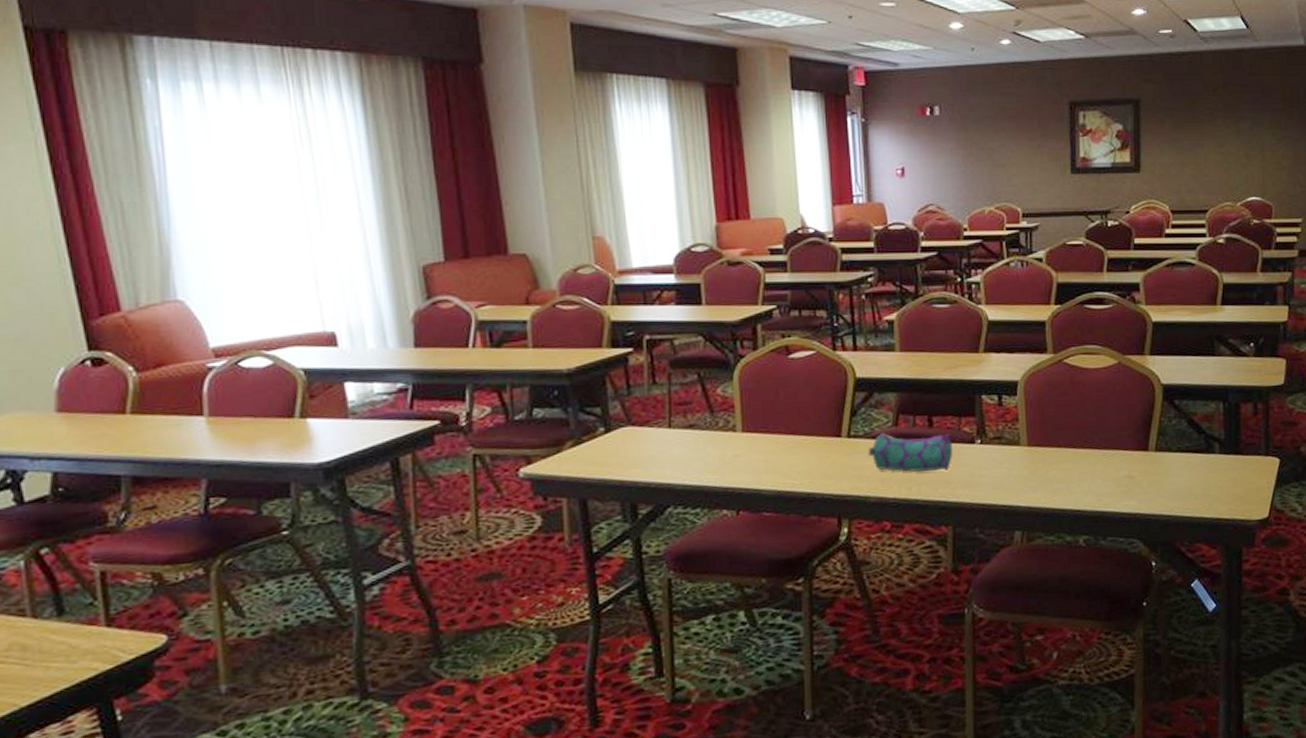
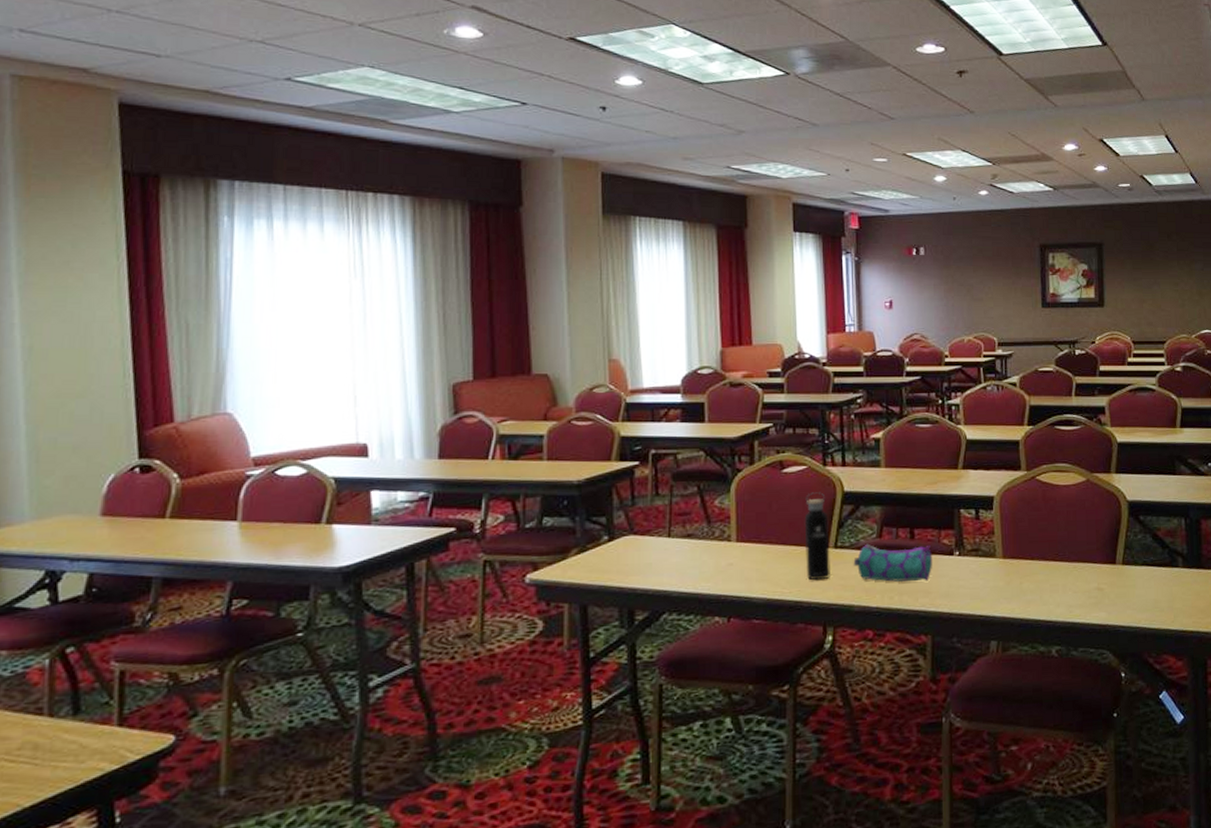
water bottle: none [814,378,845,472] -> present [804,492,832,581]

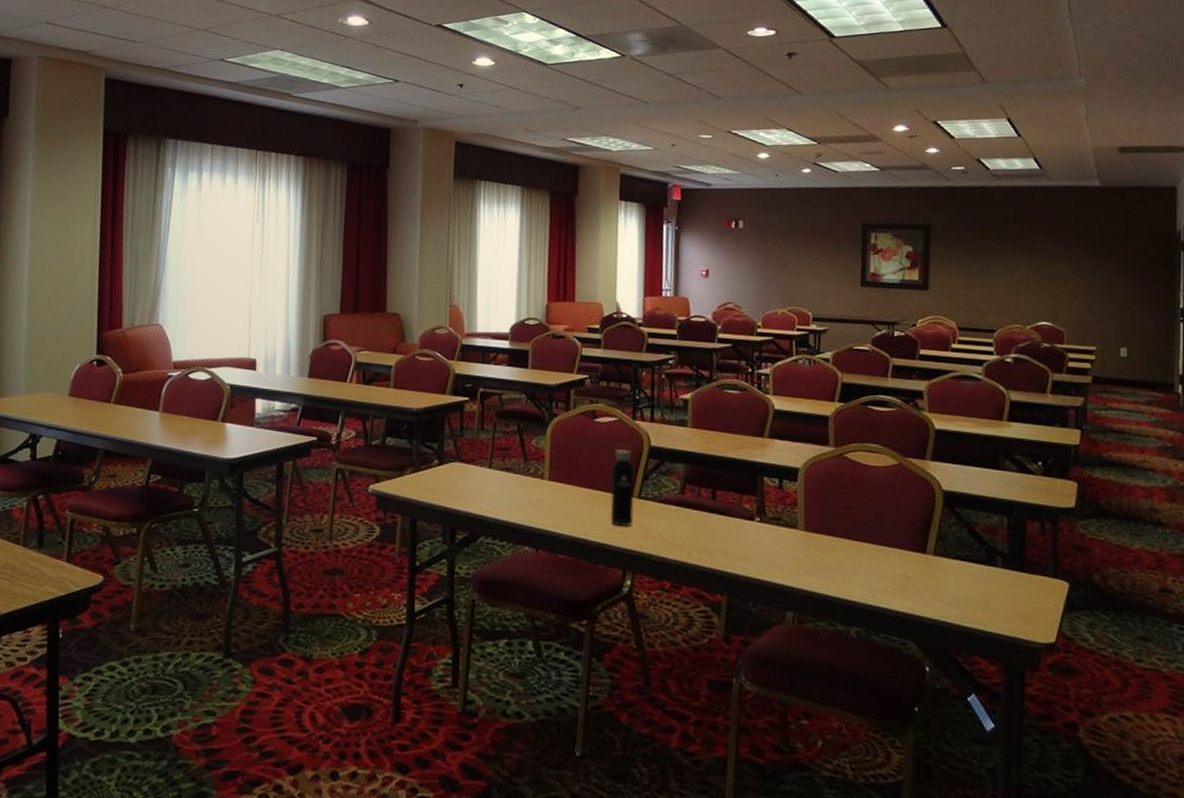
pencil case: present [853,543,932,583] -> none [655,498,733,542]

